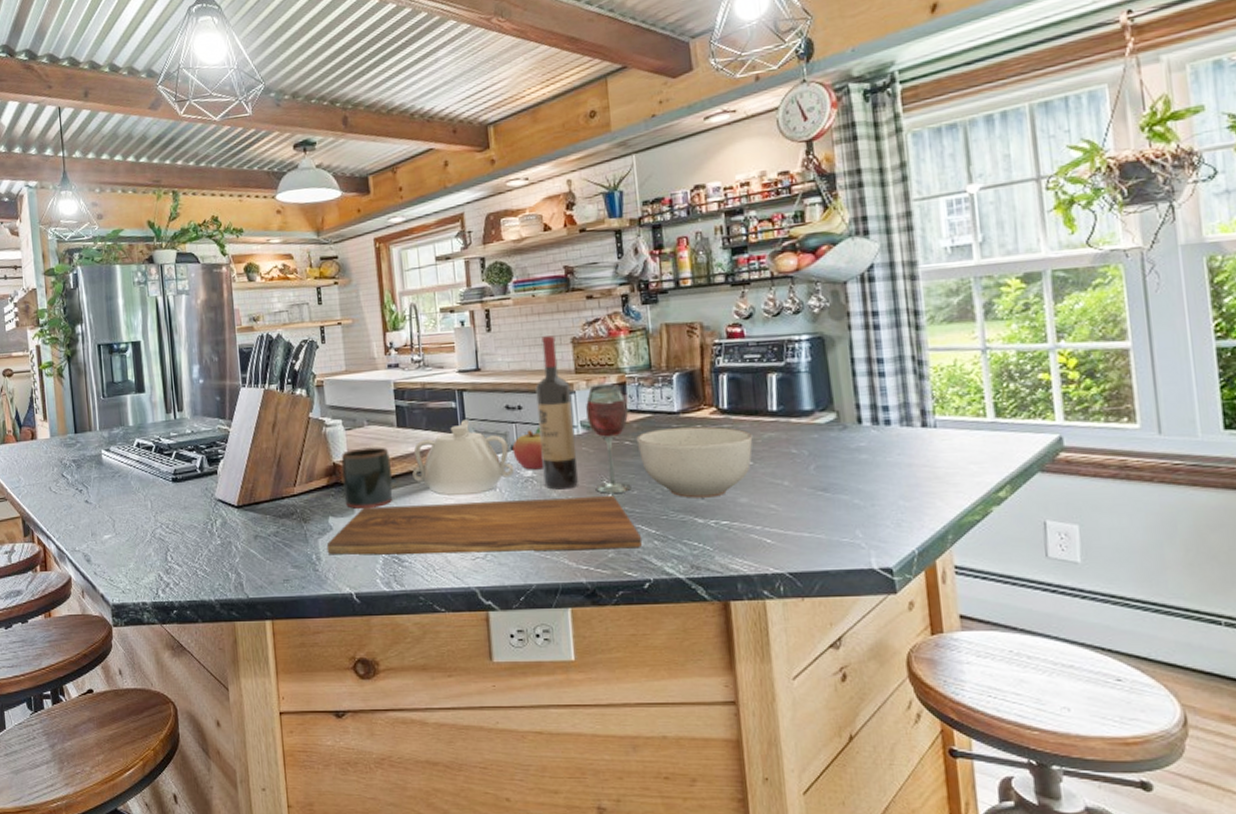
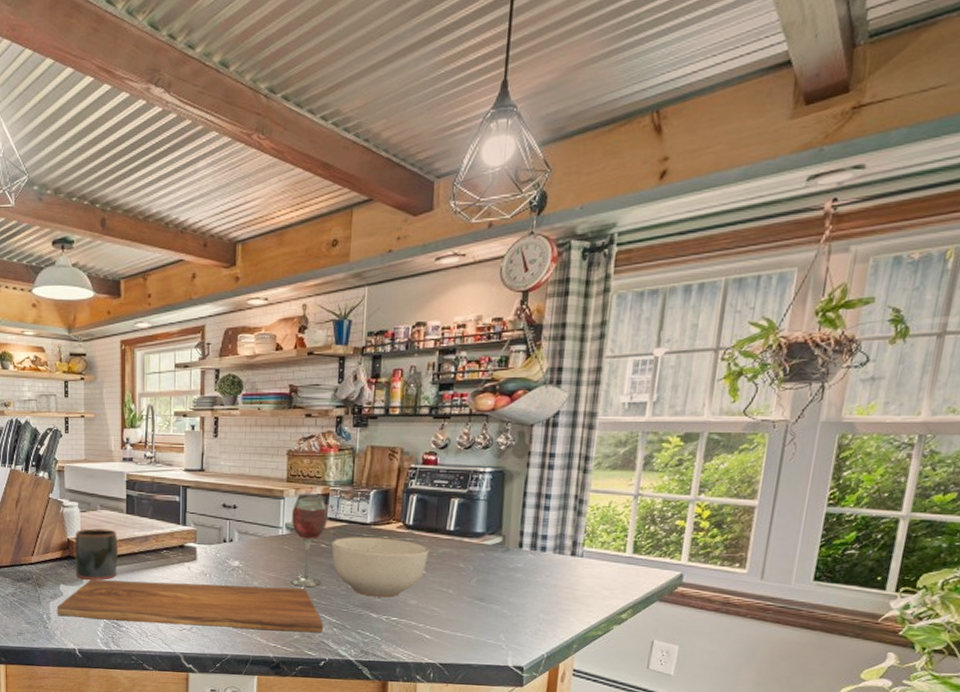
teapot: present [412,419,515,496] -> none [136,512,224,577]
fruit: present [512,426,544,470] -> none [224,524,251,561]
wine bottle: present [535,335,579,490] -> none [248,446,281,580]

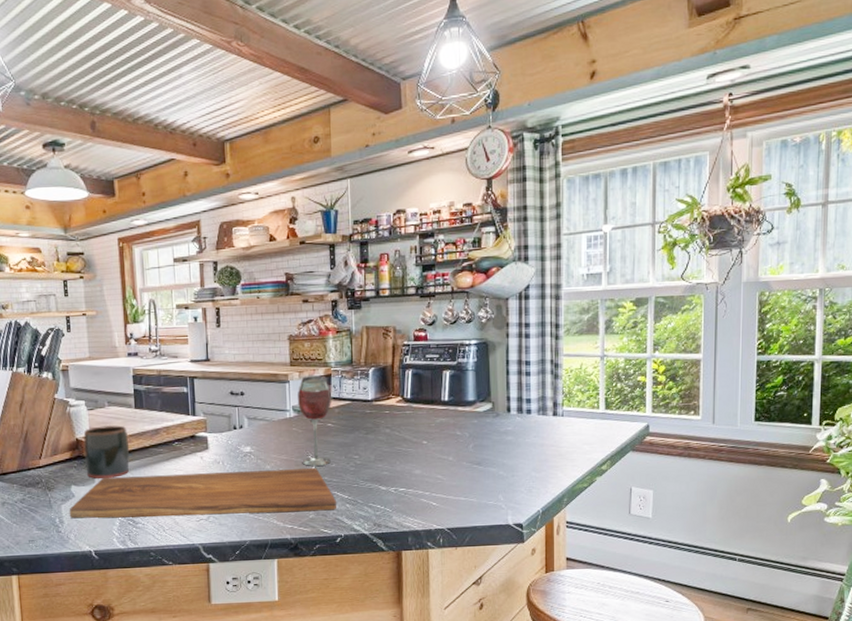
bowl: present [331,537,430,598] -> none [337,412,428,470]

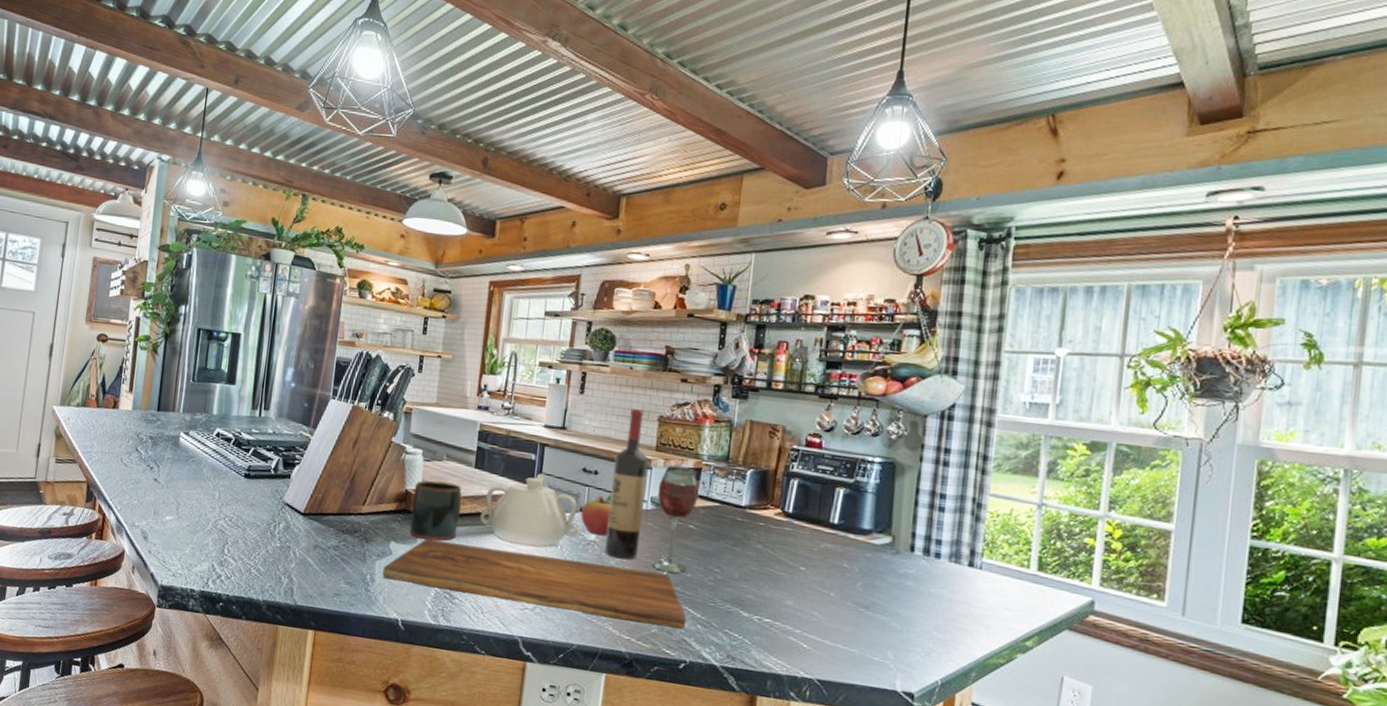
teapot: none [147,403,236,468] -> present [480,473,579,548]
fruit: none [235,410,261,447] -> present [580,494,612,536]
wine bottle: none [256,333,289,463] -> present [605,409,649,560]

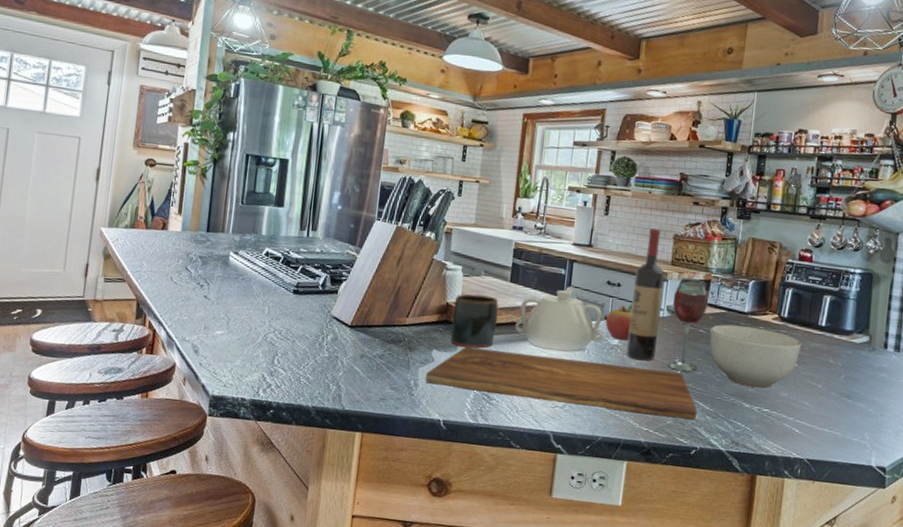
bowl: none [700,519,810,595] -> present [709,324,802,388]

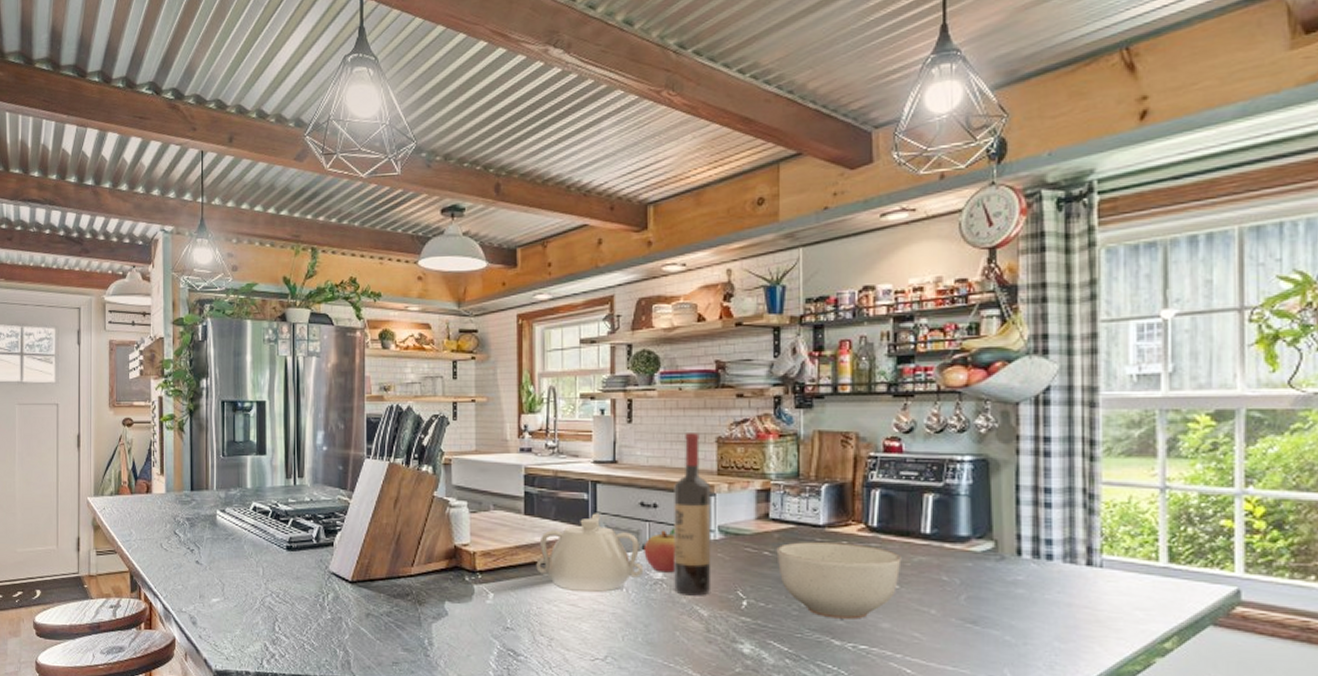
cutting board: present [425,347,698,420] -> none [440,596,773,665]
mug: present [450,293,499,349] -> none [461,531,515,596]
wineglass: present [668,277,708,372] -> none [724,489,769,605]

